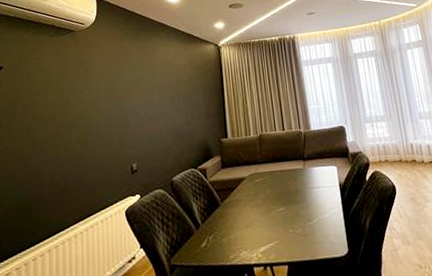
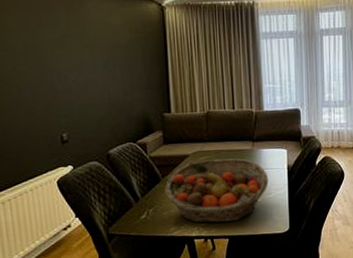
fruit basket: none [223,178,323,249] -> present [164,158,269,224]

